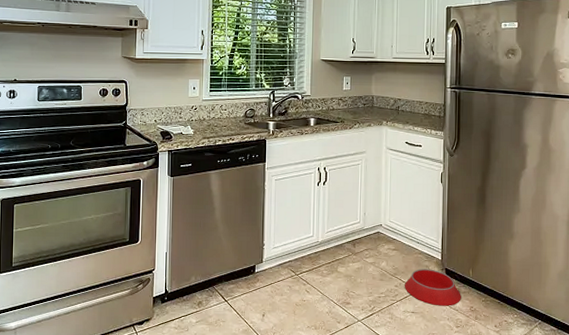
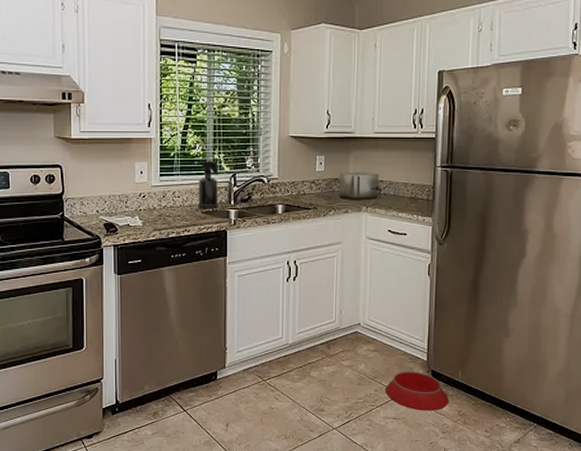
spray bottle: none [242,79,260,121] -> present [198,161,218,209]
toaster: none [363,91,399,116] -> present [339,172,381,201]

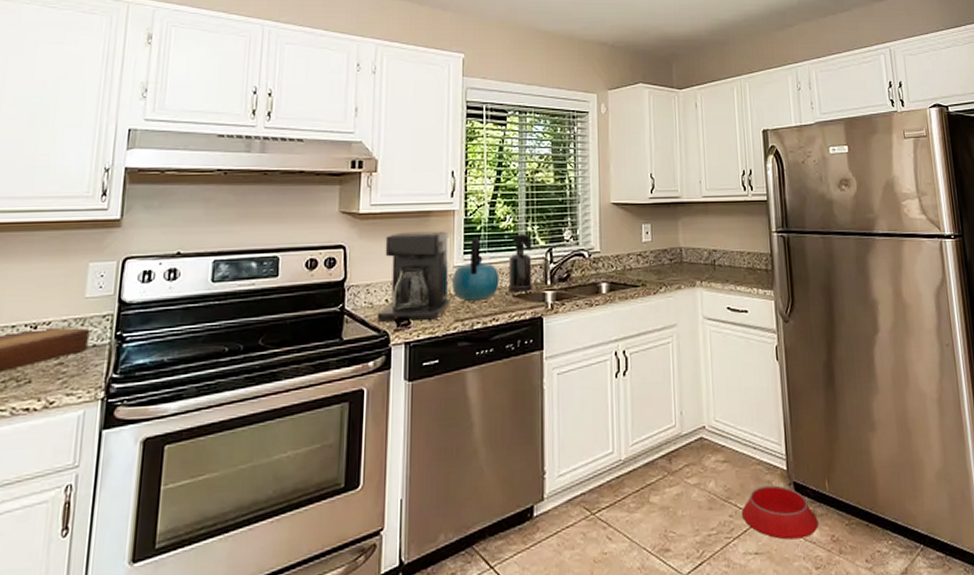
coffee maker: none [90,156,150,228] -> present [376,231,451,322]
kettle: none [151,162,190,214] -> present [452,237,499,301]
toaster: present [339,172,381,201] -> none [668,240,715,275]

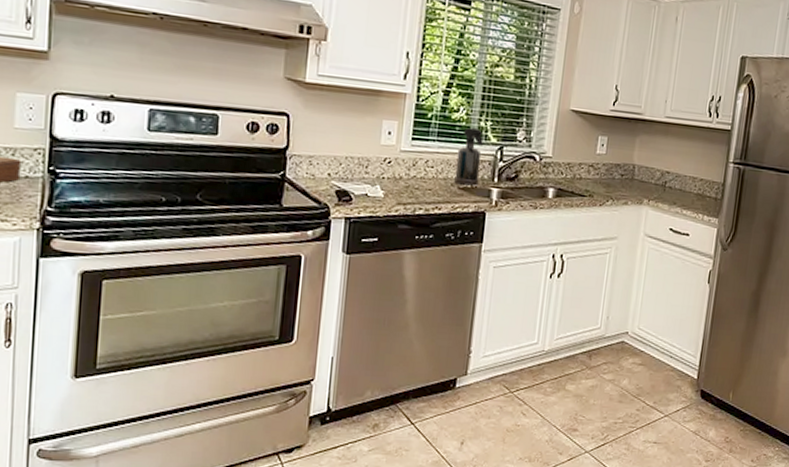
coffee maker: present [376,231,451,322] -> none [318,108,398,199]
kettle: present [452,237,499,301] -> none [397,124,447,188]
pet bowl: present [742,485,818,540] -> none [648,389,716,436]

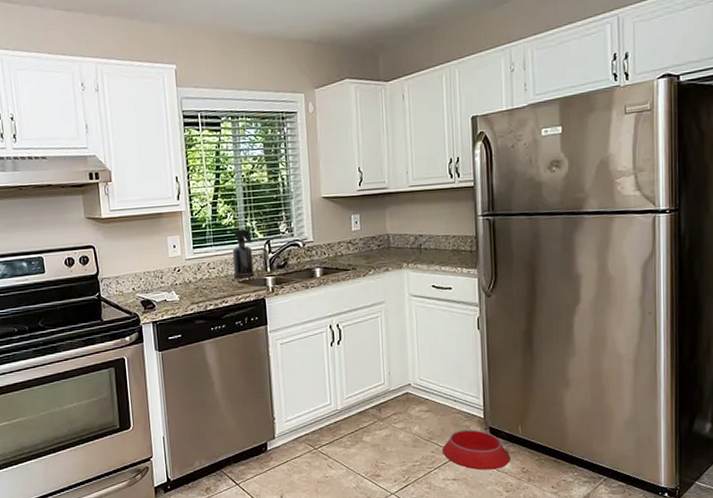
pet bowl: none [648,389,716,436] -> present [443,429,510,470]

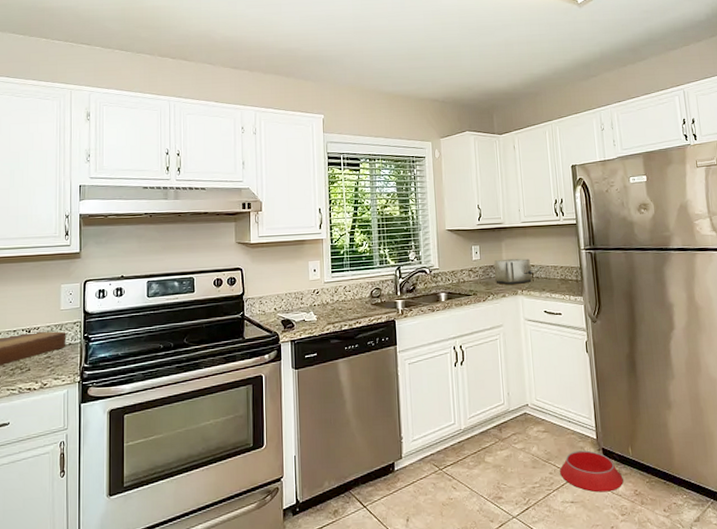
spray bottle: present [232,229,255,279] -> none [366,256,386,302]
toaster: none [376,227,421,258] -> present [494,258,533,285]

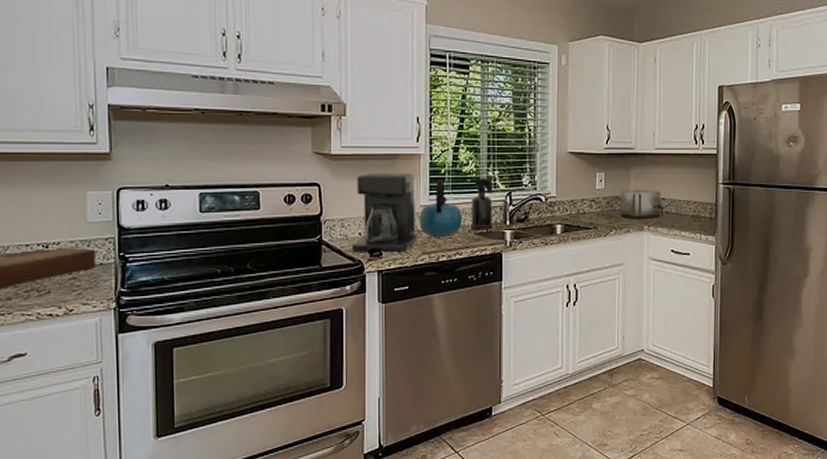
coffee maker: none [268,255,324,325] -> present [351,173,418,252]
kettle: none [324,259,360,309] -> present [419,180,463,236]
spray bottle: none [366,256,386,302] -> present [471,179,493,230]
pet bowl: present [560,450,623,493] -> none [671,398,736,441]

